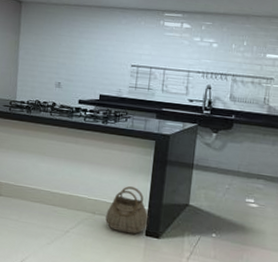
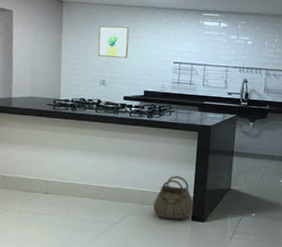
wall art: none [54,26,87,60] -> present [97,26,130,58]

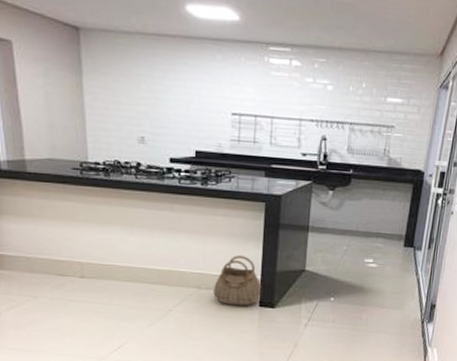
wall art: present [97,26,130,58] -> none [131,63,173,108]

